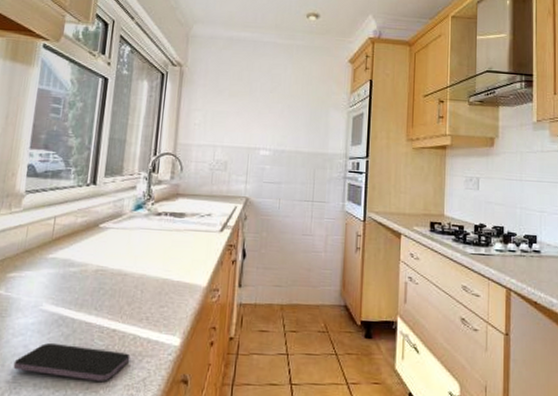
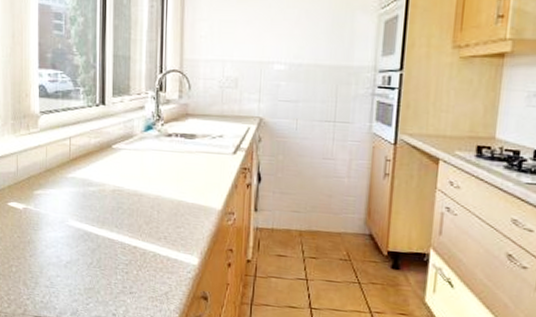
smartphone: present [13,342,131,381] -> none [50,255,152,292]

